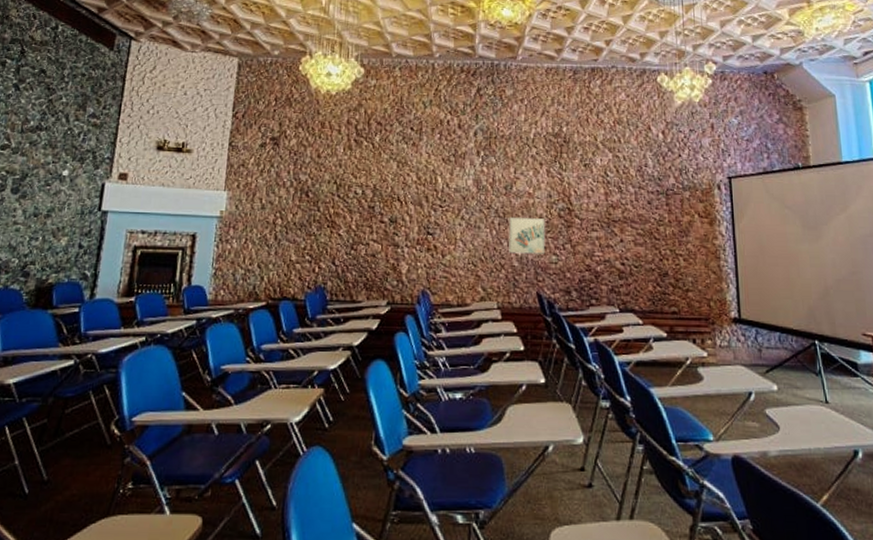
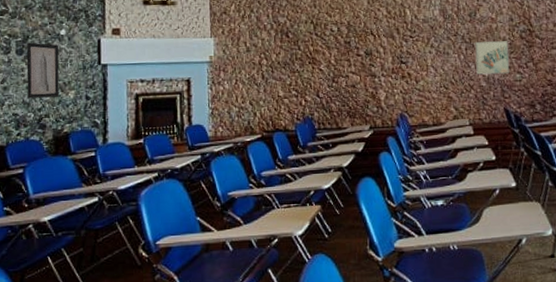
wall art: none [14,181,58,243] -> present [26,42,60,99]

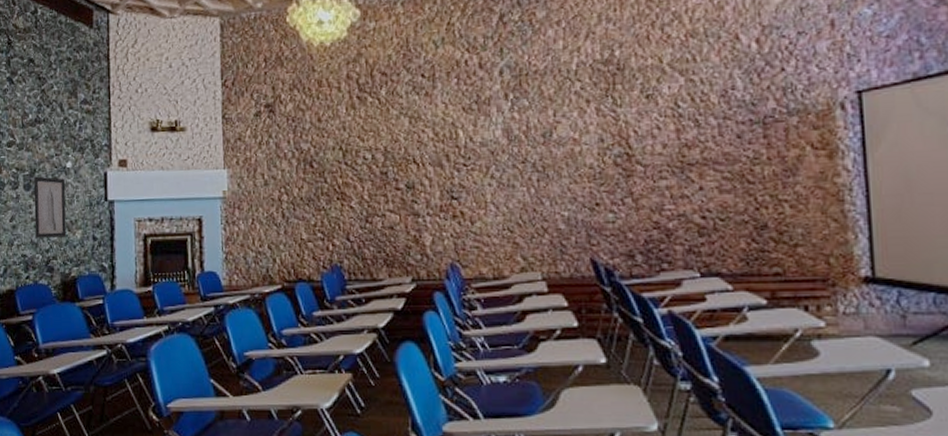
wall art: present [475,41,510,75] -> none [550,169,599,214]

